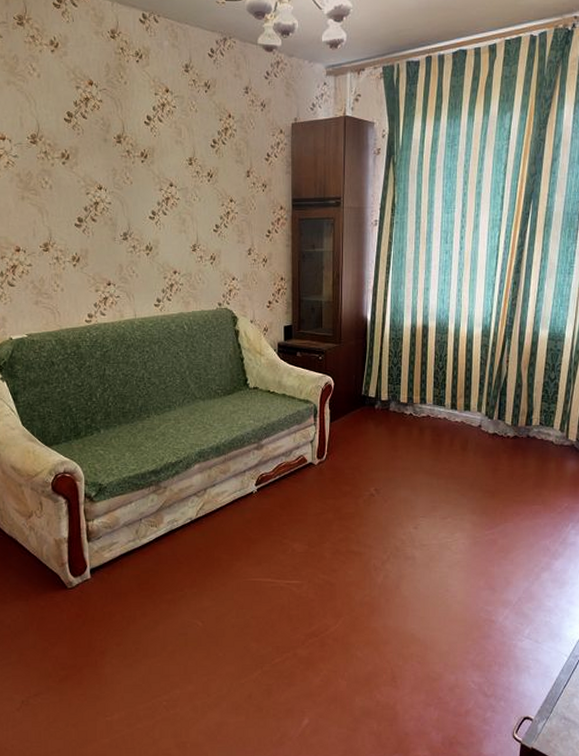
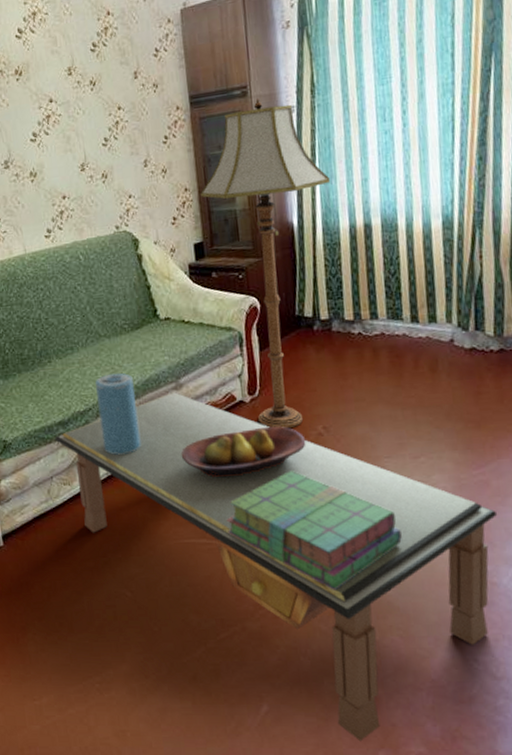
coffee table: none [147,452,501,748] -> present [54,392,498,742]
decorative vase: none [188,431,223,503] -> present [95,373,141,455]
fruit bowl: none [256,486,360,527] -> present [180,426,306,478]
stack of books: none [289,524,427,624] -> present [227,471,402,590]
floor lamp: none [293,210,400,488] -> present [200,99,331,429]

